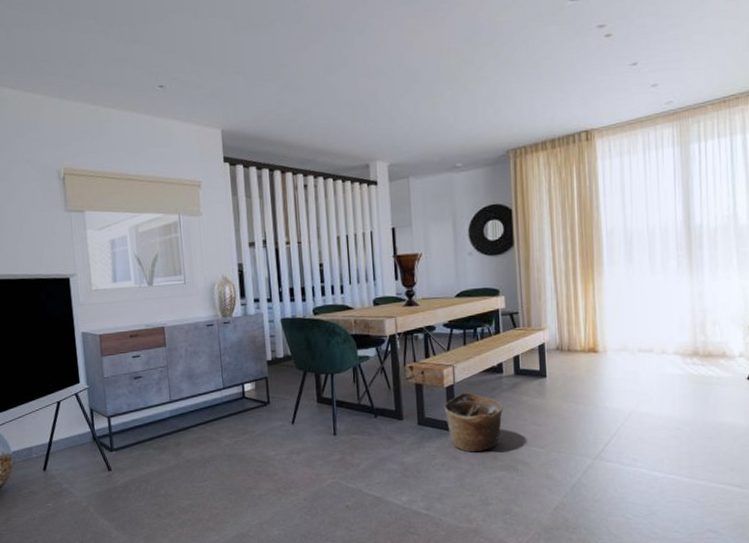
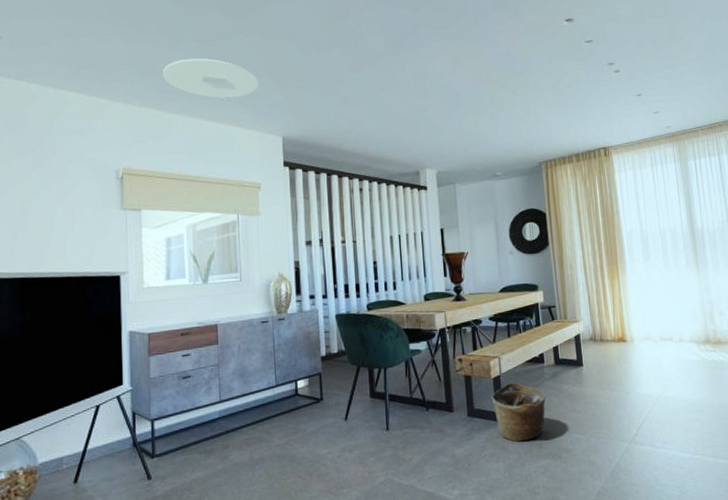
ceiling light: none [96,44,195,89] -> present [163,58,259,98]

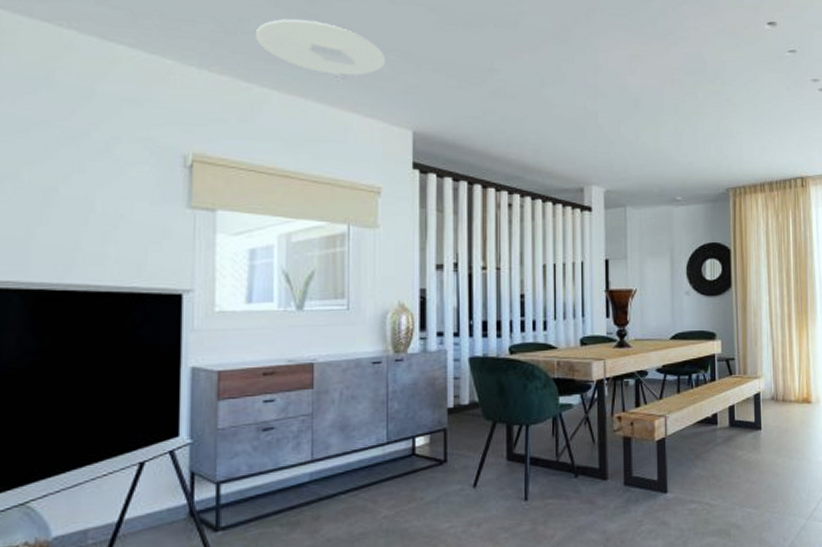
basket: present [491,382,547,442] -> none [653,446,717,517]

